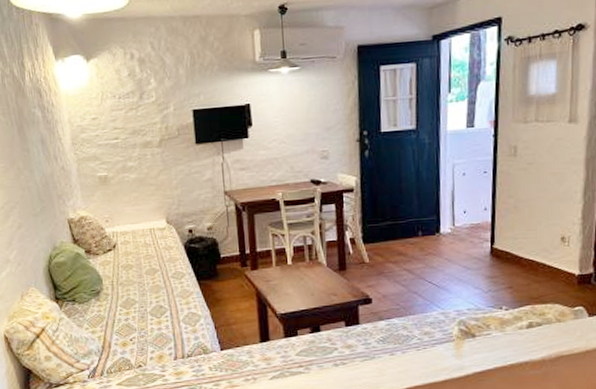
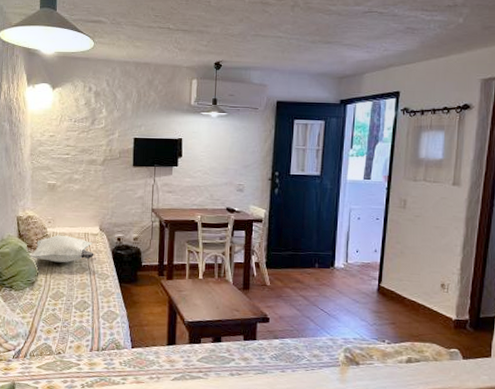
cushion: none [91,234,164,267] -> present [30,235,94,263]

